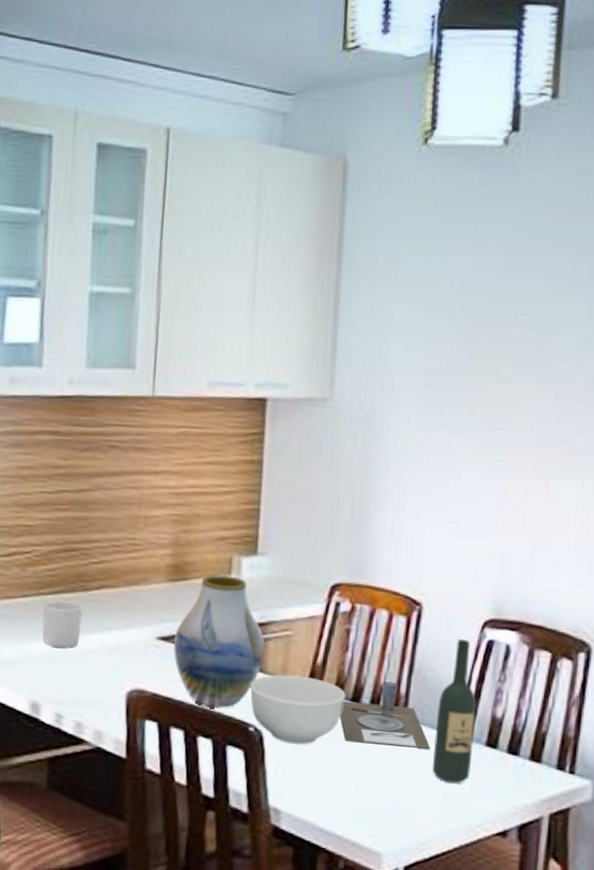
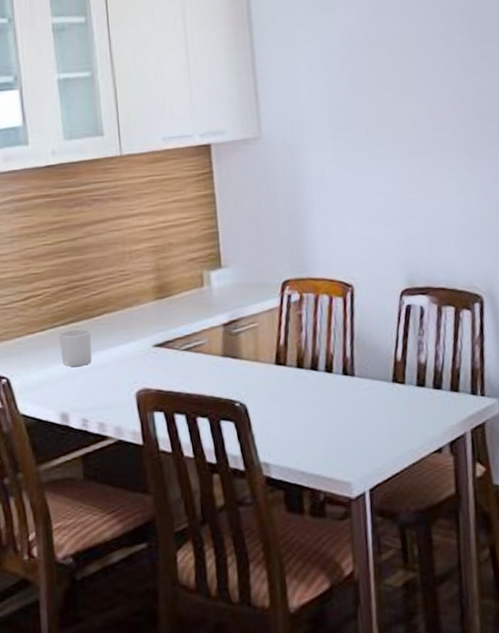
vase: present [173,575,265,708] -> none [167,287,239,393]
bowl: present [249,674,346,744] -> none [231,356,306,410]
place setting: present [340,681,430,749] -> none [304,349,375,401]
wine bottle: present [432,639,477,783] -> none [376,307,408,419]

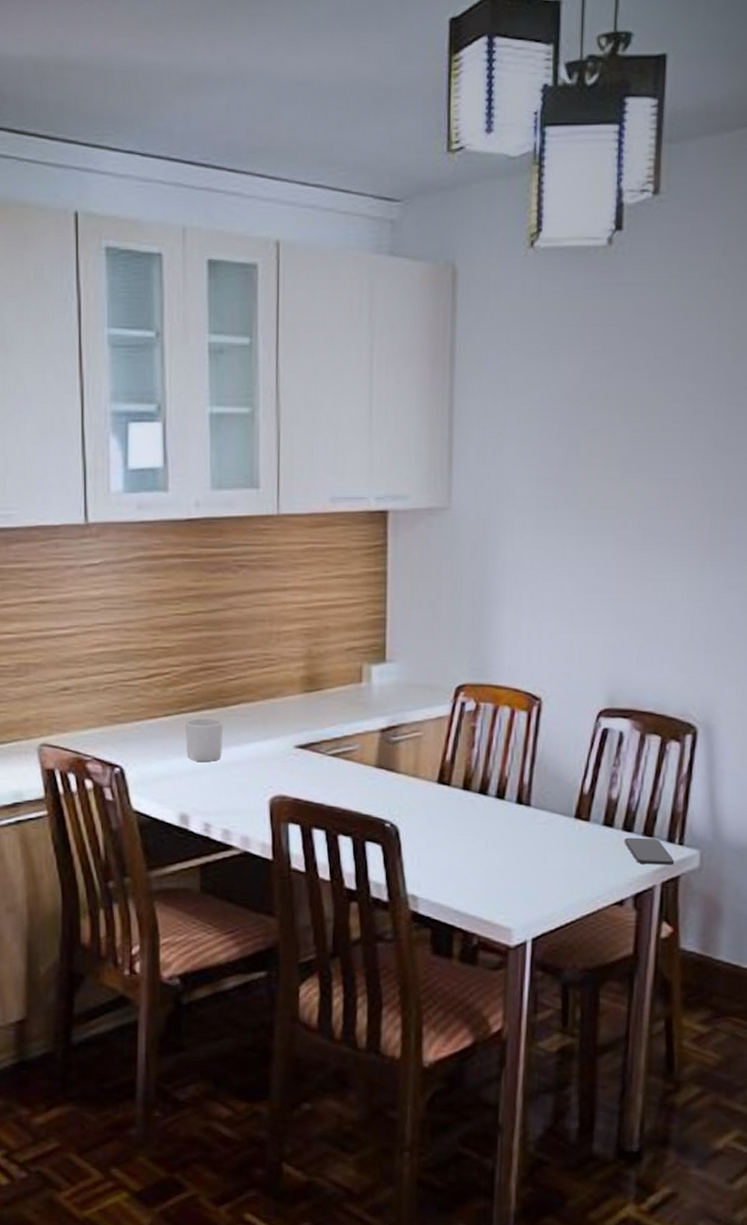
smartphone: none [435,392,480,416] -> present [624,837,675,865]

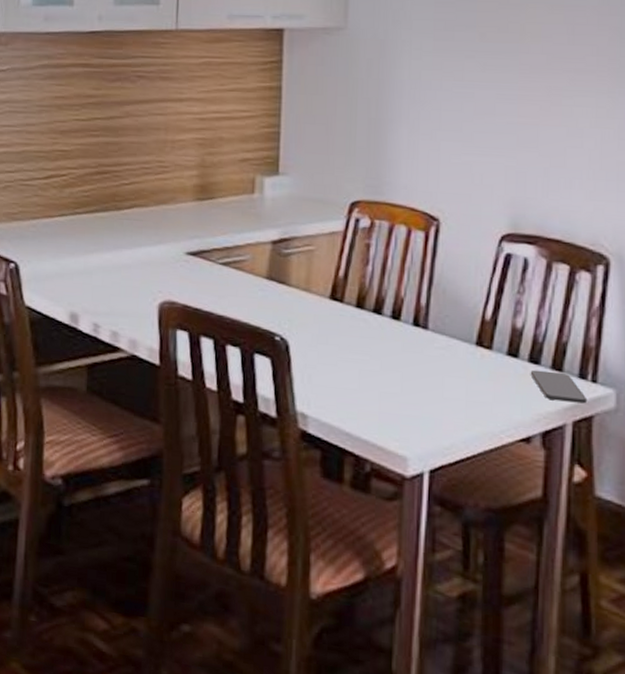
mug: present [186,717,224,762] -> none [79,219,116,263]

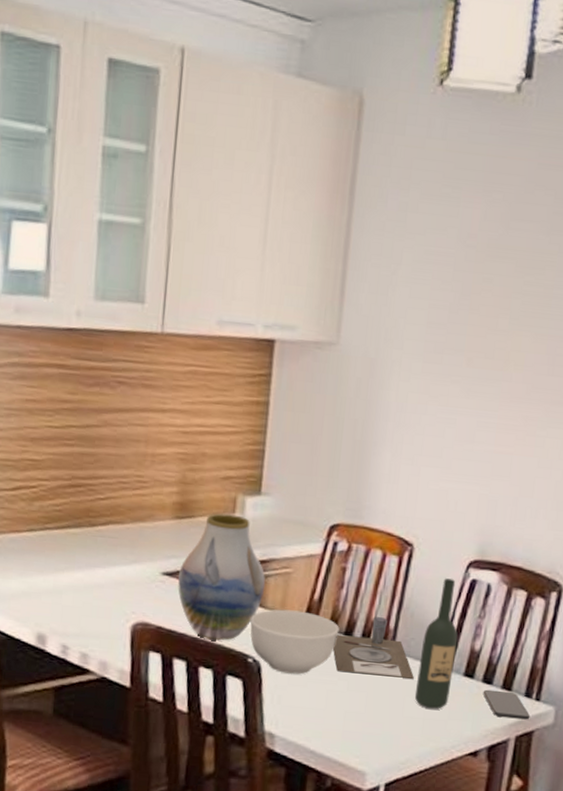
vase: none [202,194,289,318] -> present [178,513,266,640]
bowl: none [275,287,368,353] -> present [250,609,339,674]
place setting: none [363,293,452,358] -> present [333,617,414,679]
wine bottle: none [454,253,497,391] -> present [414,578,458,709]

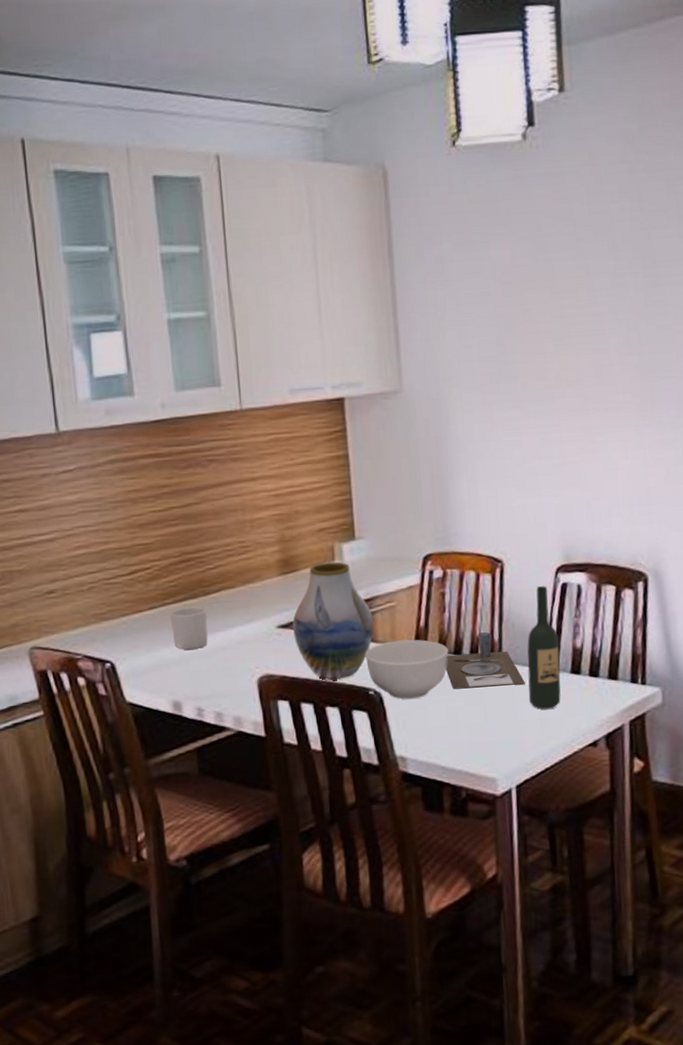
mug: none [48,535,90,582] -> present [170,606,208,650]
smartphone: present [483,689,530,720] -> none [591,680,640,706]

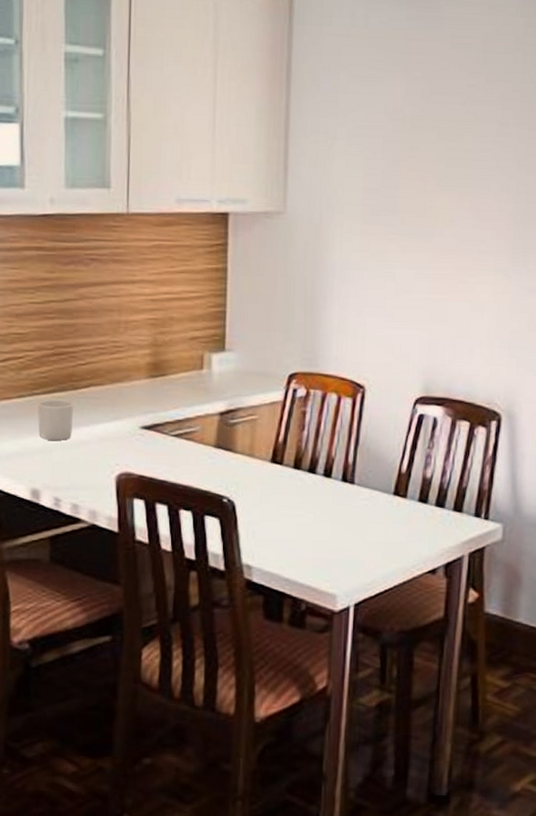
vase: present [292,562,374,679] -> none [156,370,235,484]
bowl: present [364,639,449,699] -> none [222,452,303,510]
place setting: present [446,632,525,689] -> none [299,454,374,507]
wine bottle: present [527,586,561,709] -> none [375,415,411,533]

